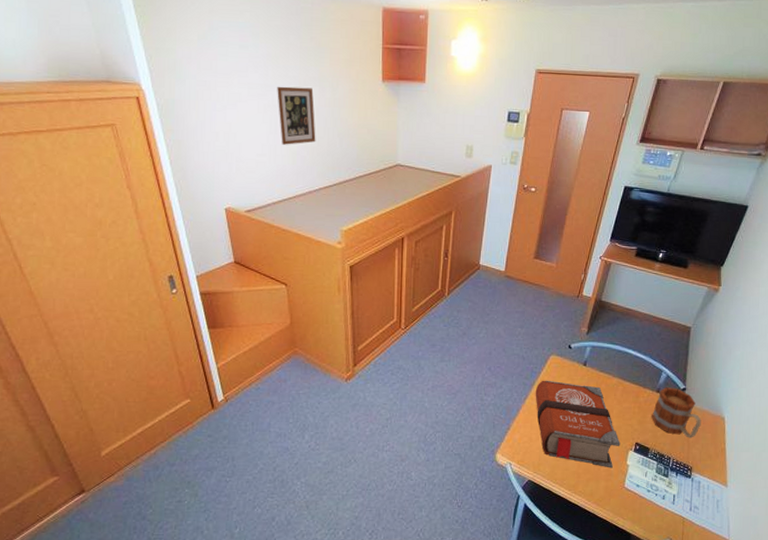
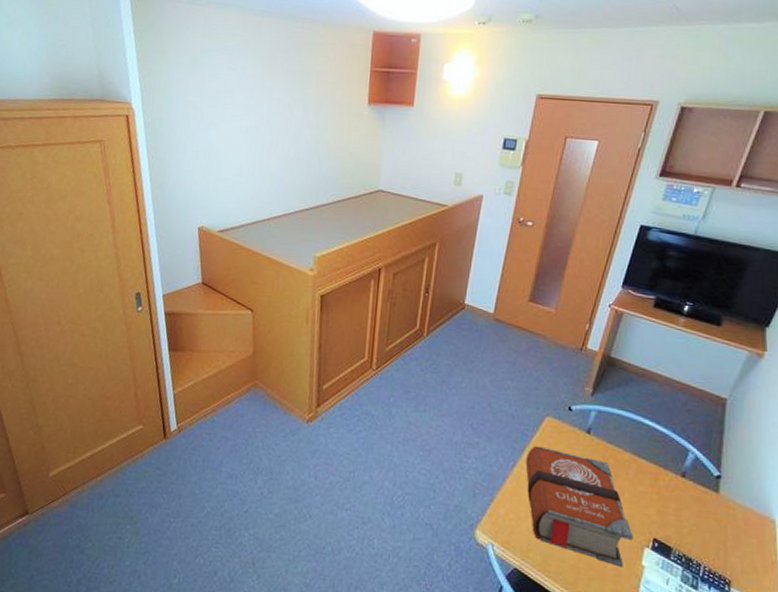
picture frame: present [277,86,316,145] -> none [260,107,297,166]
mug: present [651,387,702,438] -> none [673,471,743,542]

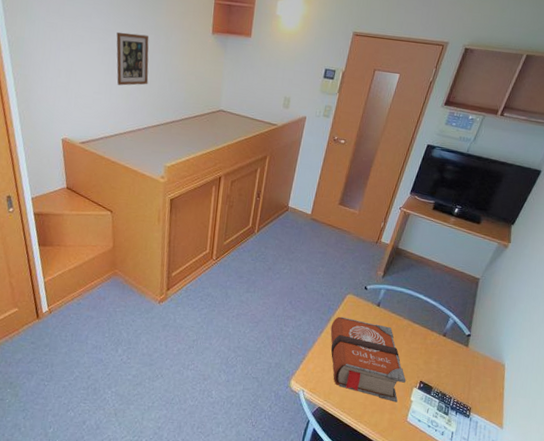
picture frame: none [260,107,297,166] -> present [116,32,149,86]

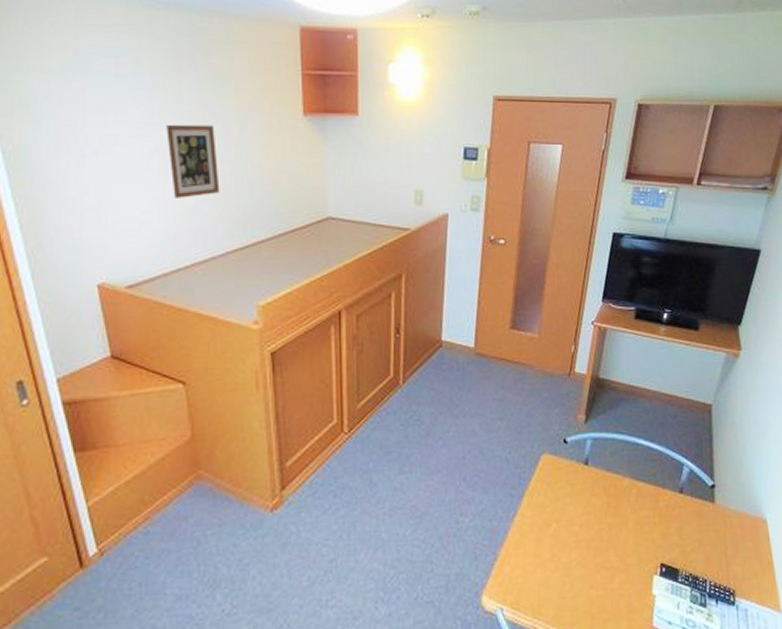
bible: present [330,316,406,403] -> none [526,488,642,602]

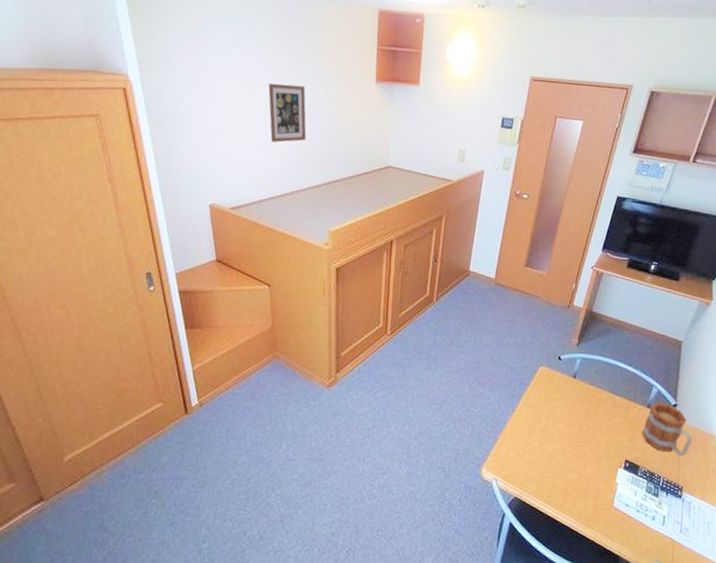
mug: none [676,485,739,551] -> present [641,403,693,457]

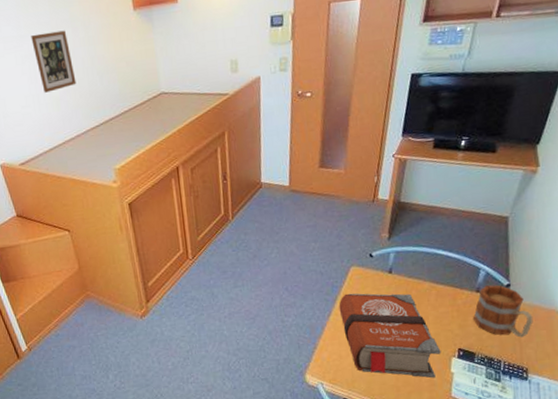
bible: none [523,392,610,486] -> present [339,293,441,378]

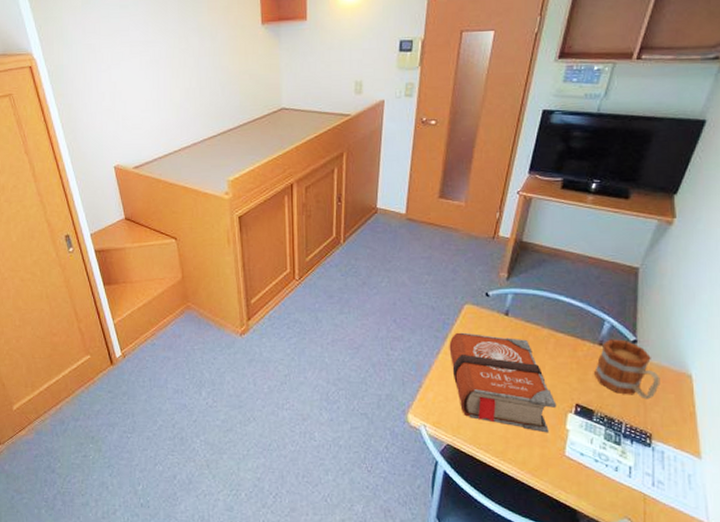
picture frame: present [31,30,77,93] -> none [158,39,198,99]

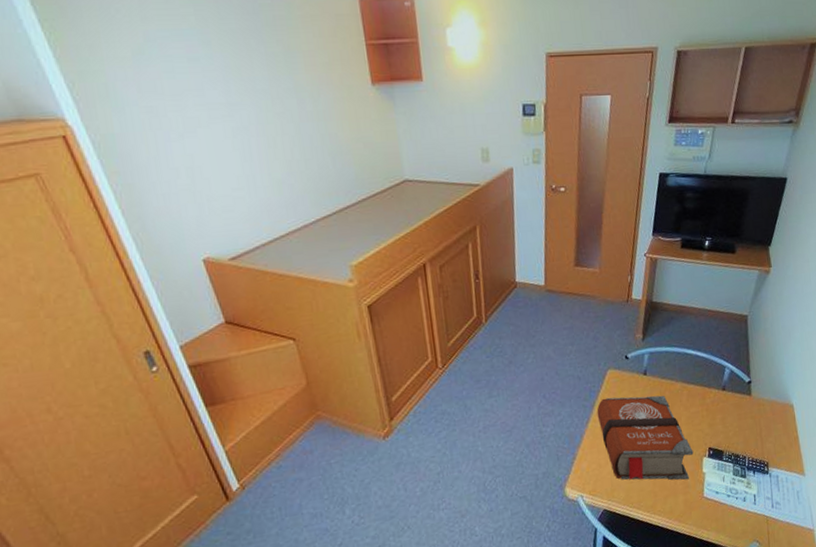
mug: present [593,339,661,400] -> none [720,382,771,433]

